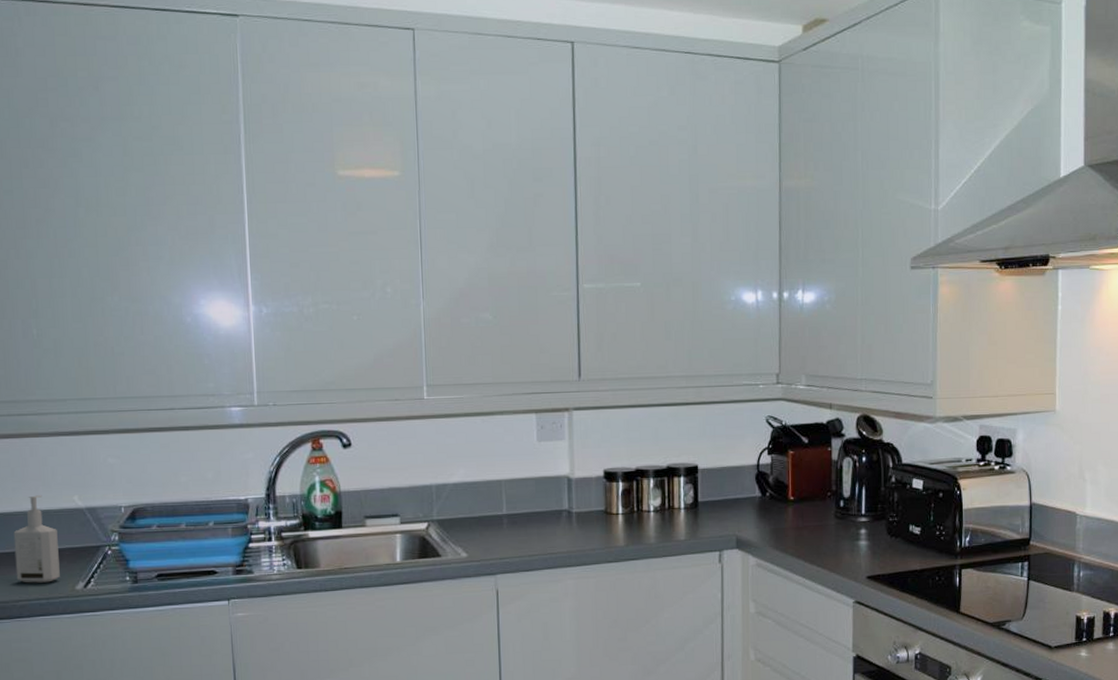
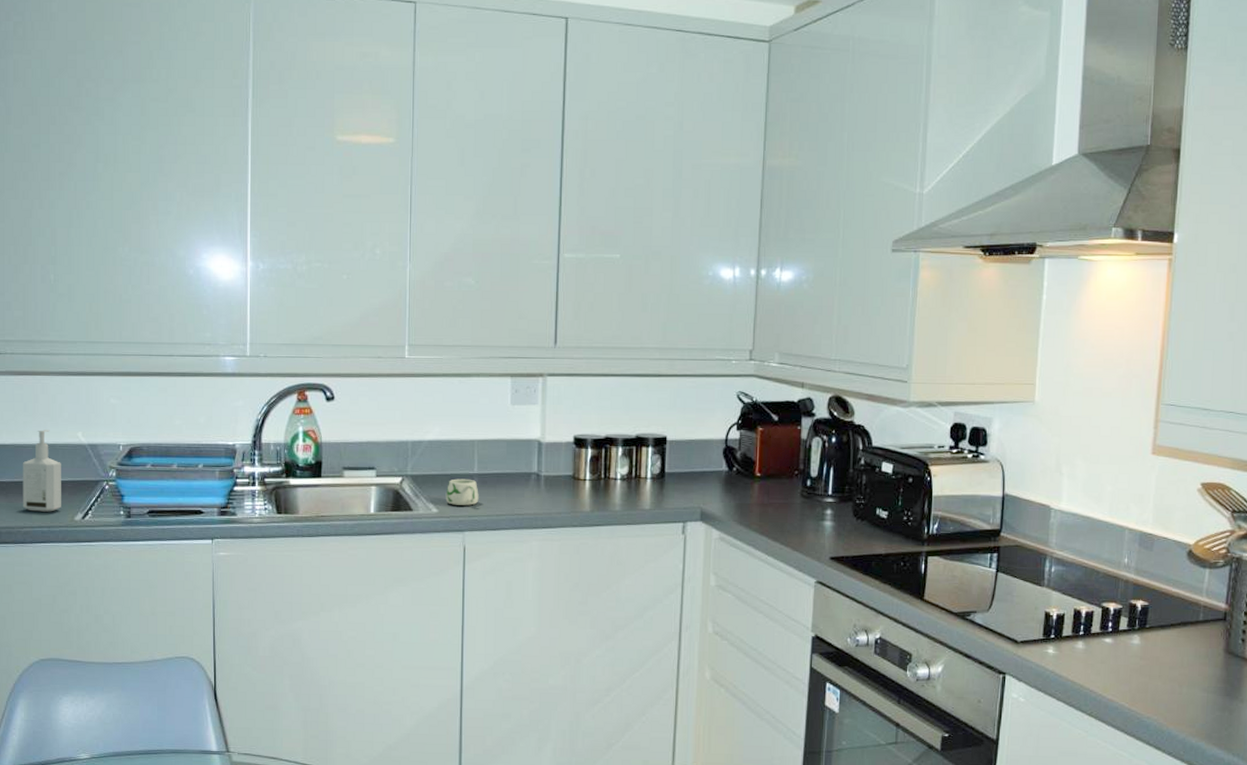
mug: none [474,520,510,548] -> present [445,478,479,506]

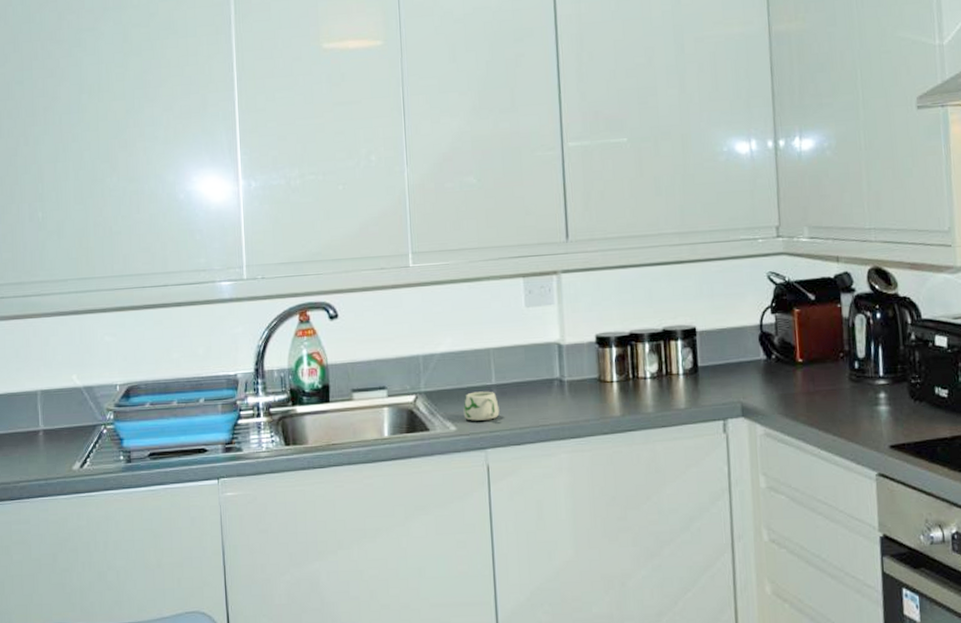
bottle: present [22,430,61,512] -> none [16,375,58,464]

